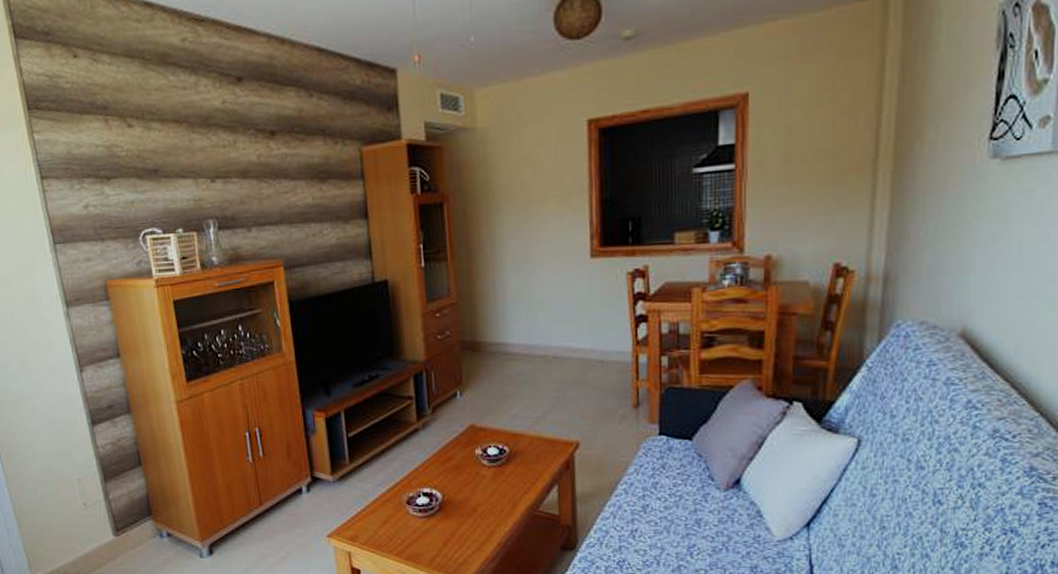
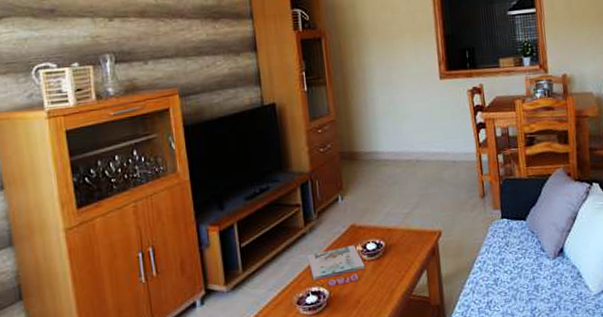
magazine: none [419,448,484,491] -> present [307,245,365,288]

